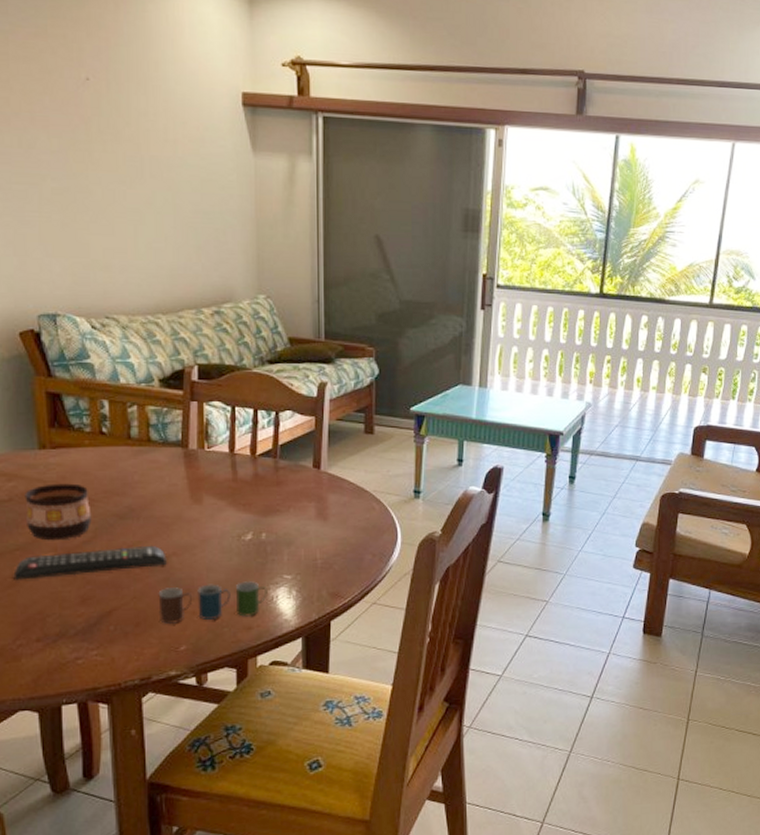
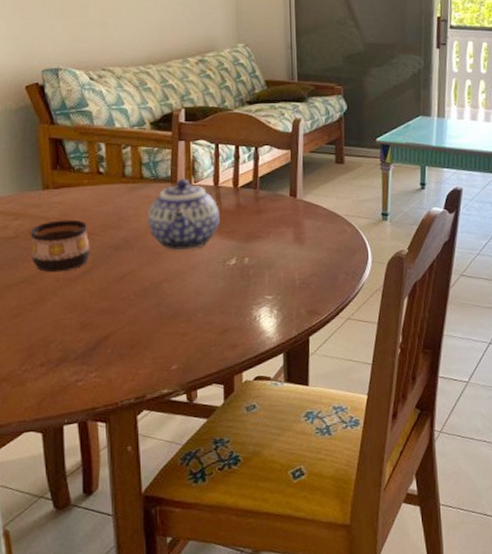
remote control: present [13,545,167,580] -> none [19,273,159,310]
teapot: none [155,442,235,522] -> present [147,177,220,251]
cup: present [158,581,268,625] -> none [151,302,251,346]

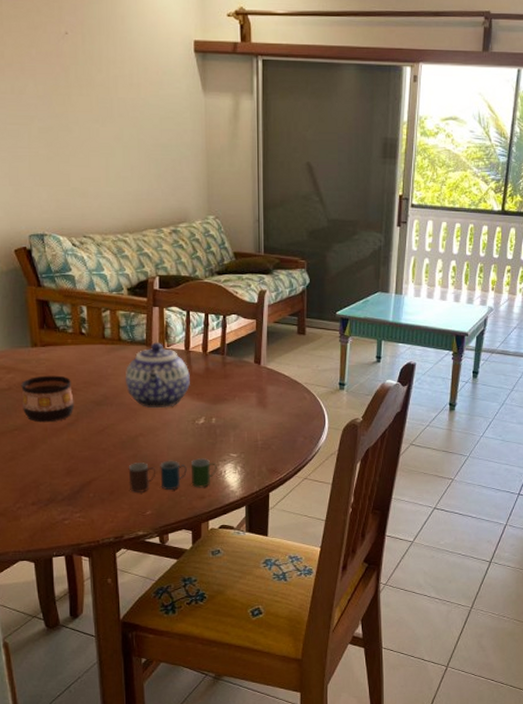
cup: none [151,302,251,346] -> present [128,458,217,494]

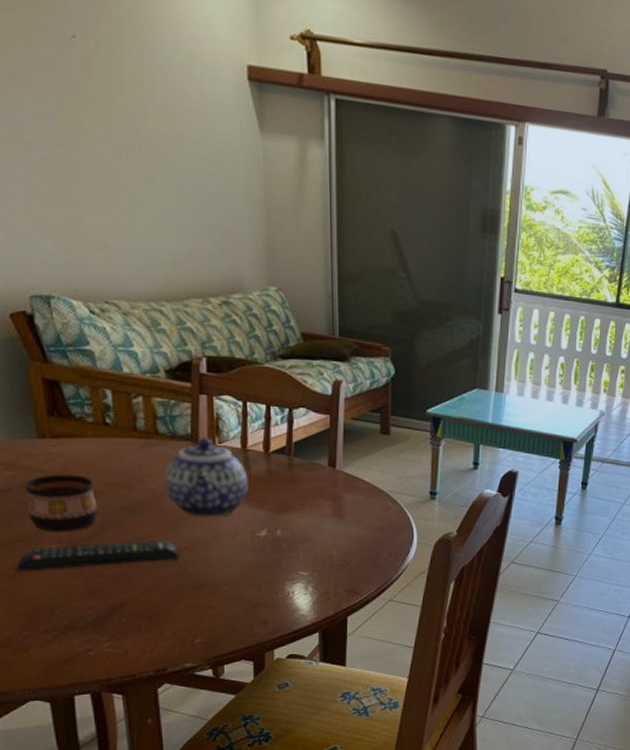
remote control: none [13,427,135,455] -> present [16,539,179,571]
cup: present [128,458,217,494] -> none [171,577,284,618]

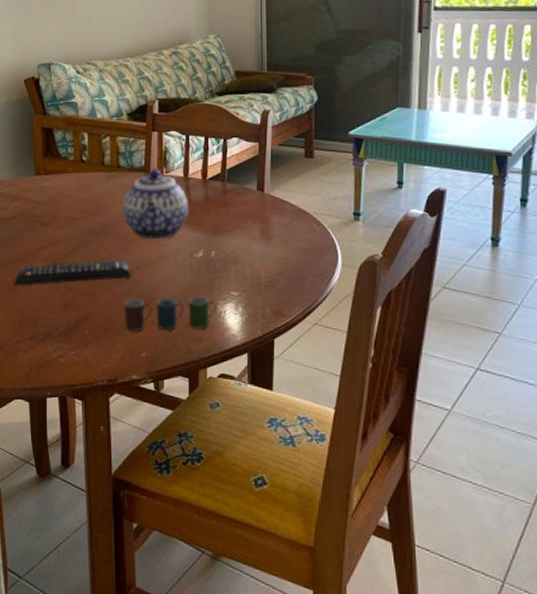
cup: present [24,474,98,533] -> none [24,204,73,253]
cup: none [171,577,284,618] -> present [124,296,216,333]

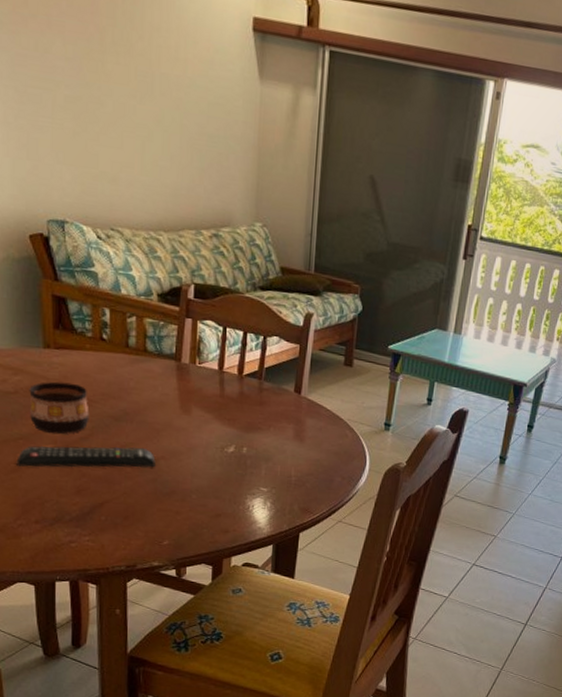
cup: none [24,204,73,253] -> present [29,381,89,435]
teapot: present [122,167,188,240] -> none [148,356,222,431]
cup: present [124,296,216,333] -> none [145,487,245,521]

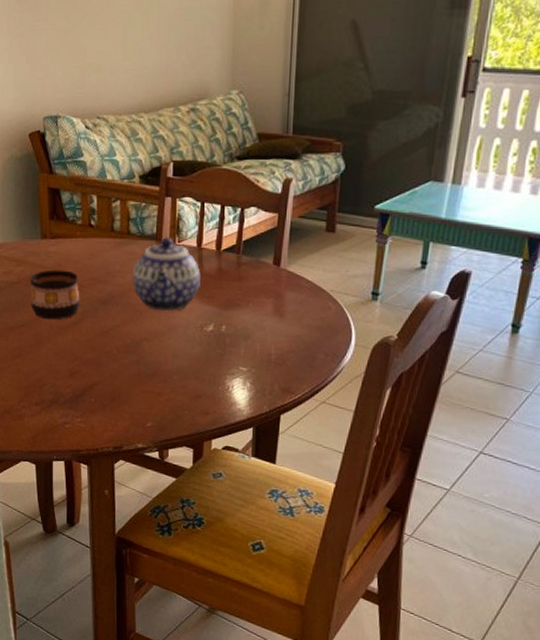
remote control: present [16,446,156,468] -> none [20,329,139,352]
teapot: none [148,356,222,431] -> present [132,236,201,311]

